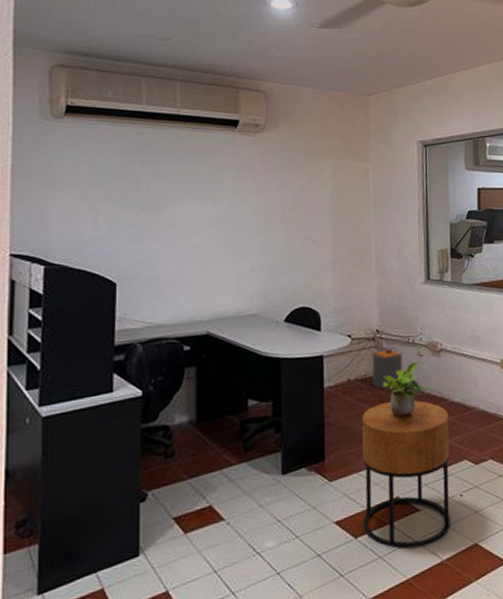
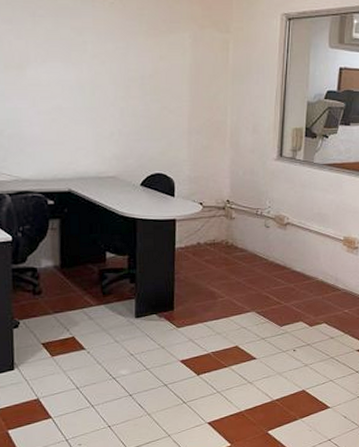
side table: present [361,400,451,549] -> none [205,266,289,388]
trash can: present [372,341,403,389] -> none [220,211,250,254]
potted plant: present [383,361,426,417] -> none [230,232,270,279]

